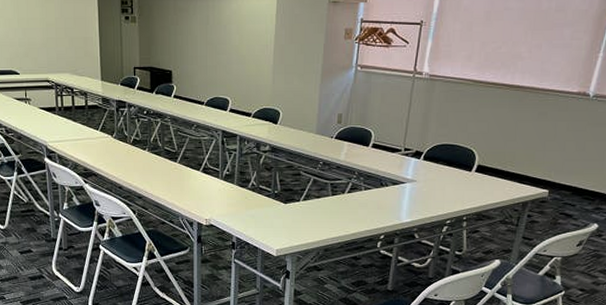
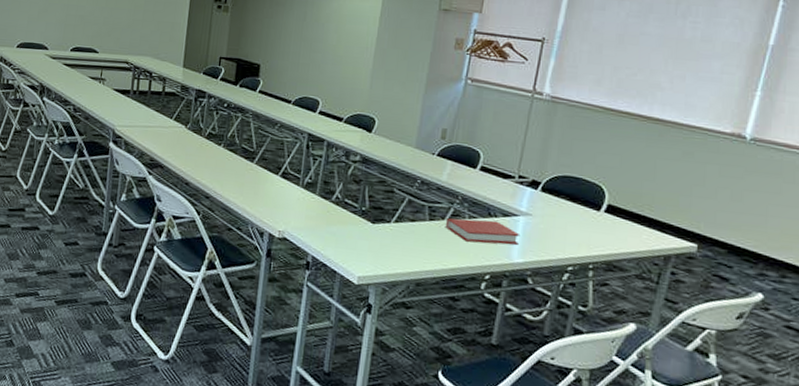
book: none [345,189,408,210] -> present [445,218,520,245]

